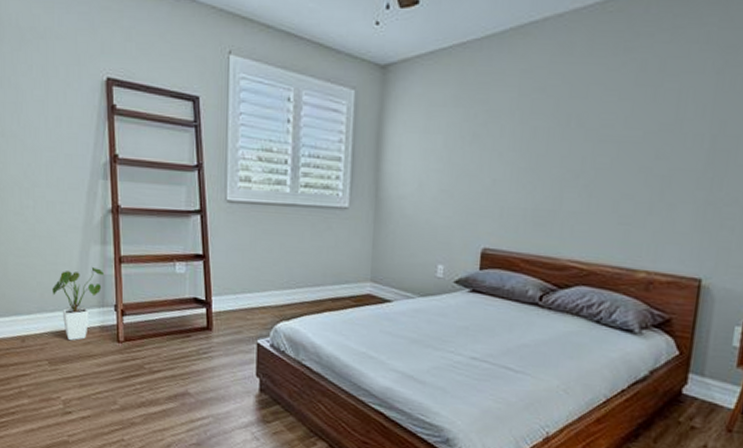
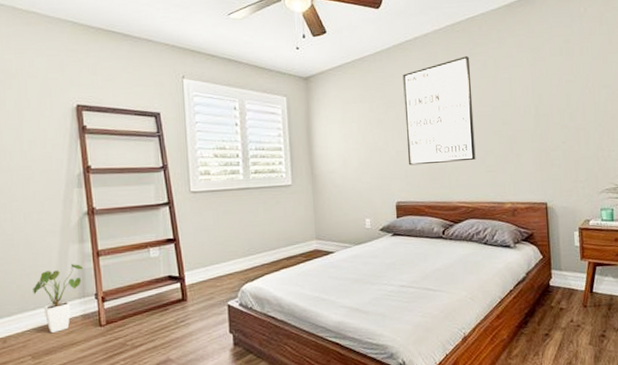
wall art: none [506,51,621,206] -> present [403,56,476,166]

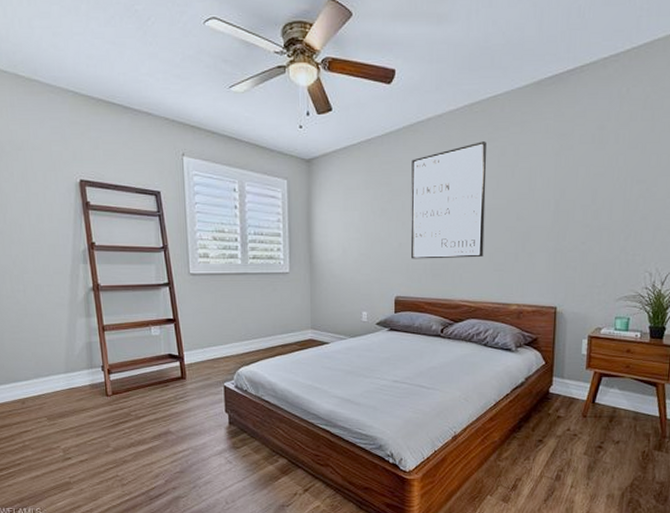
house plant: present [33,264,84,334] -> none [46,337,91,399]

